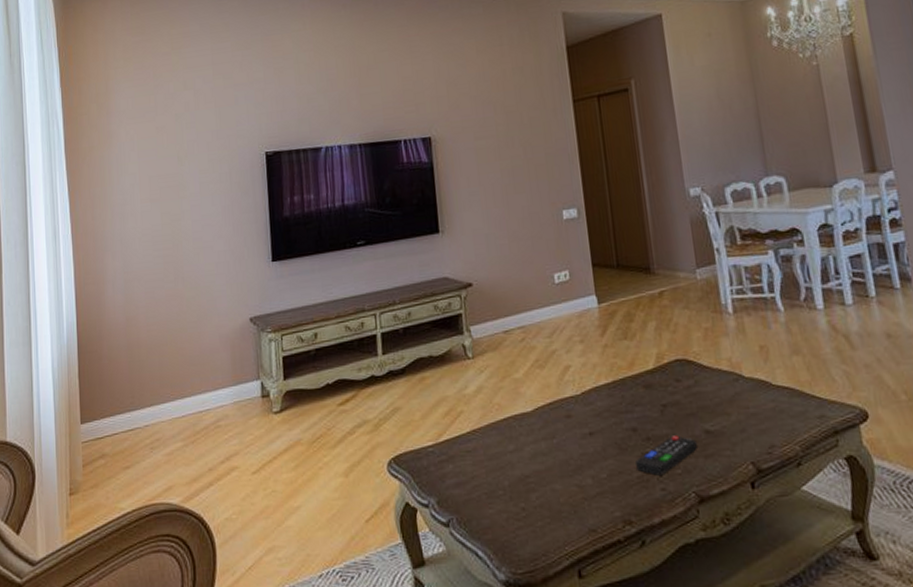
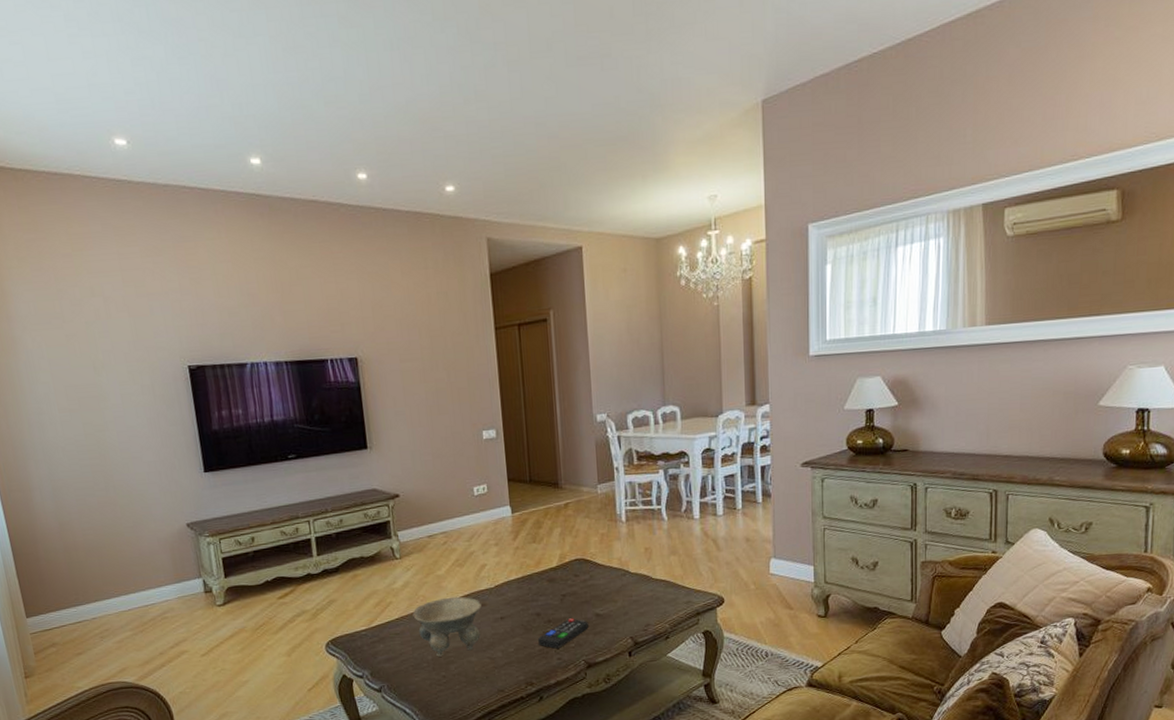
bowl: none [486,405,566,482] -> present [412,596,482,657]

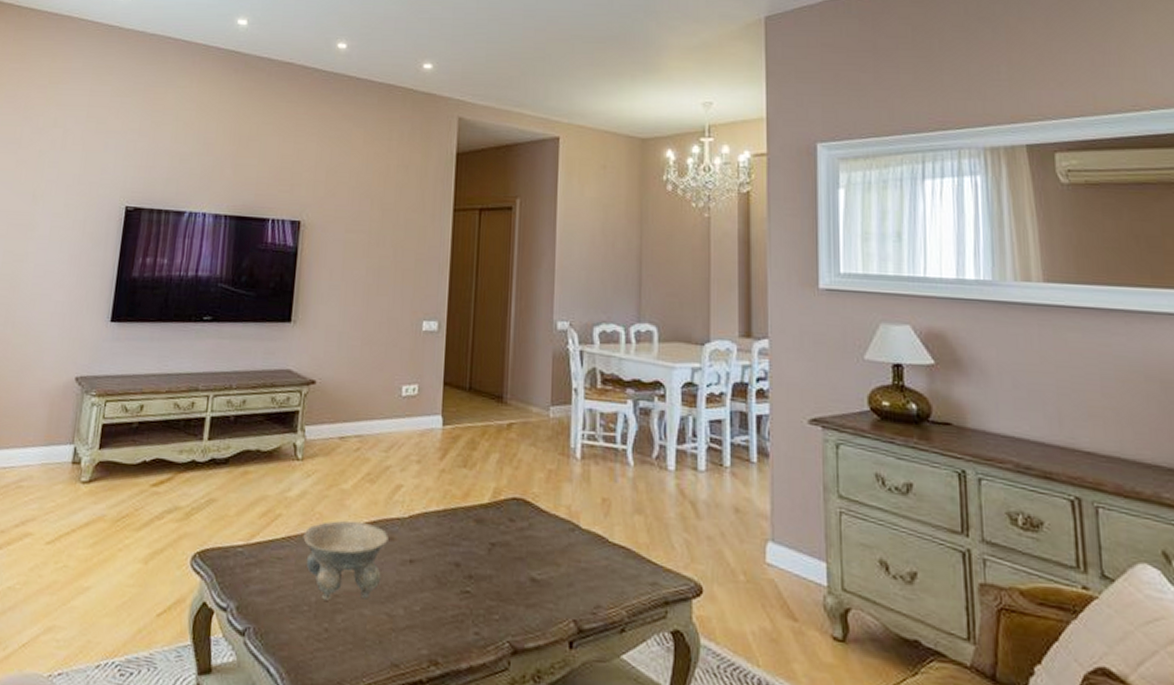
remote control: present [538,618,589,649] -> none [453,577,520,619]

